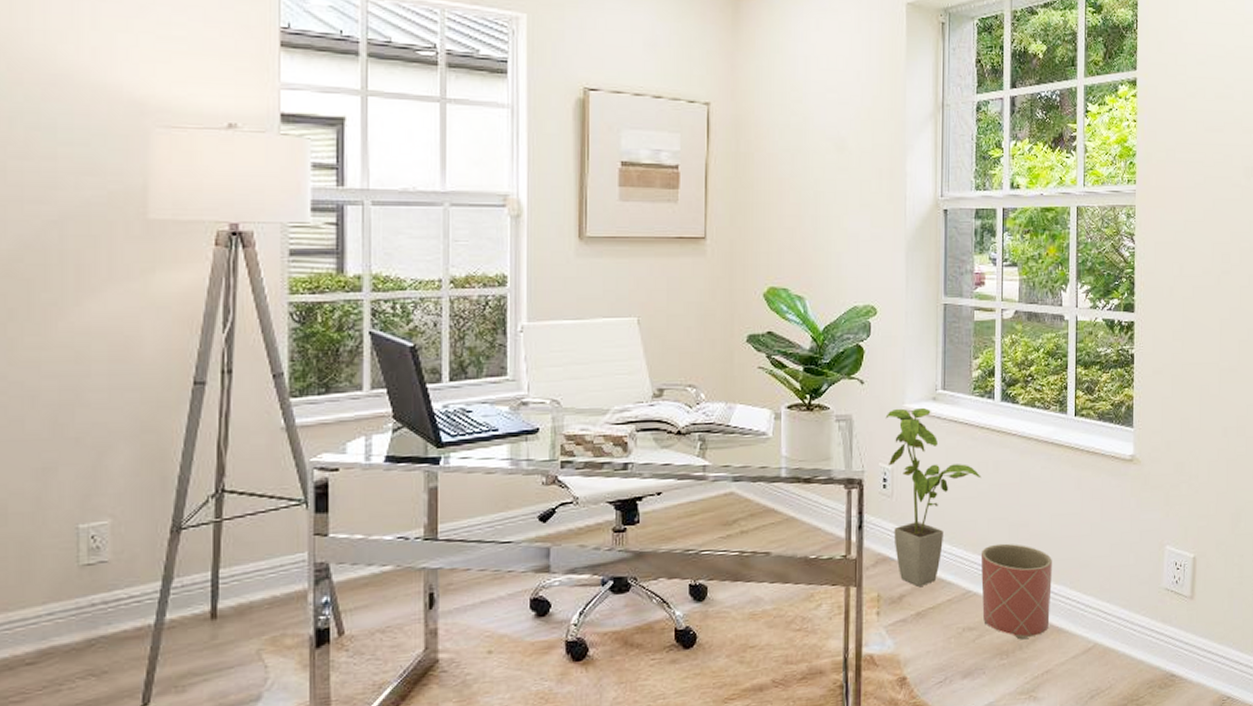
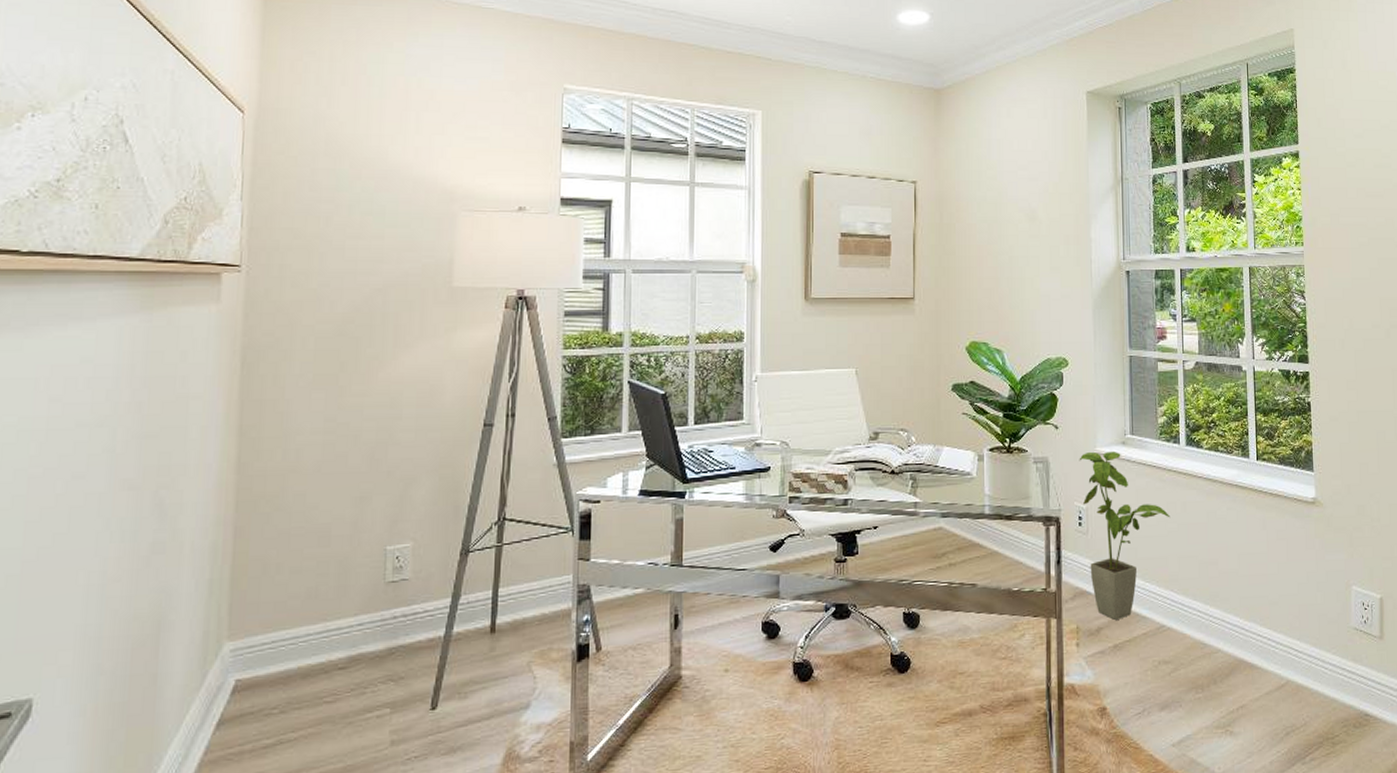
planter: present [980,543,1052,639] -> none [1172,580,1243,674]

